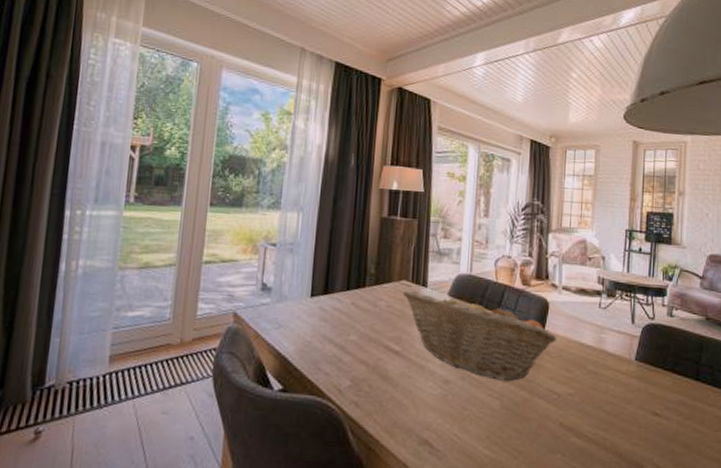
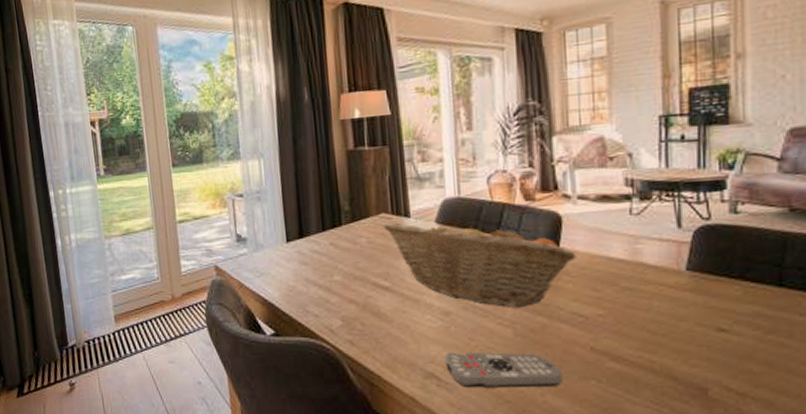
remote control: none [438,421,535,458] -> present [444,352,562,388]

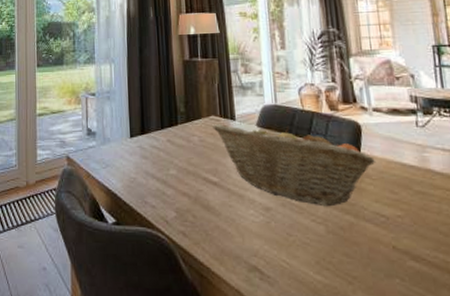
remote control: present [444,352,562,388] -> none [265,247,371,284]

